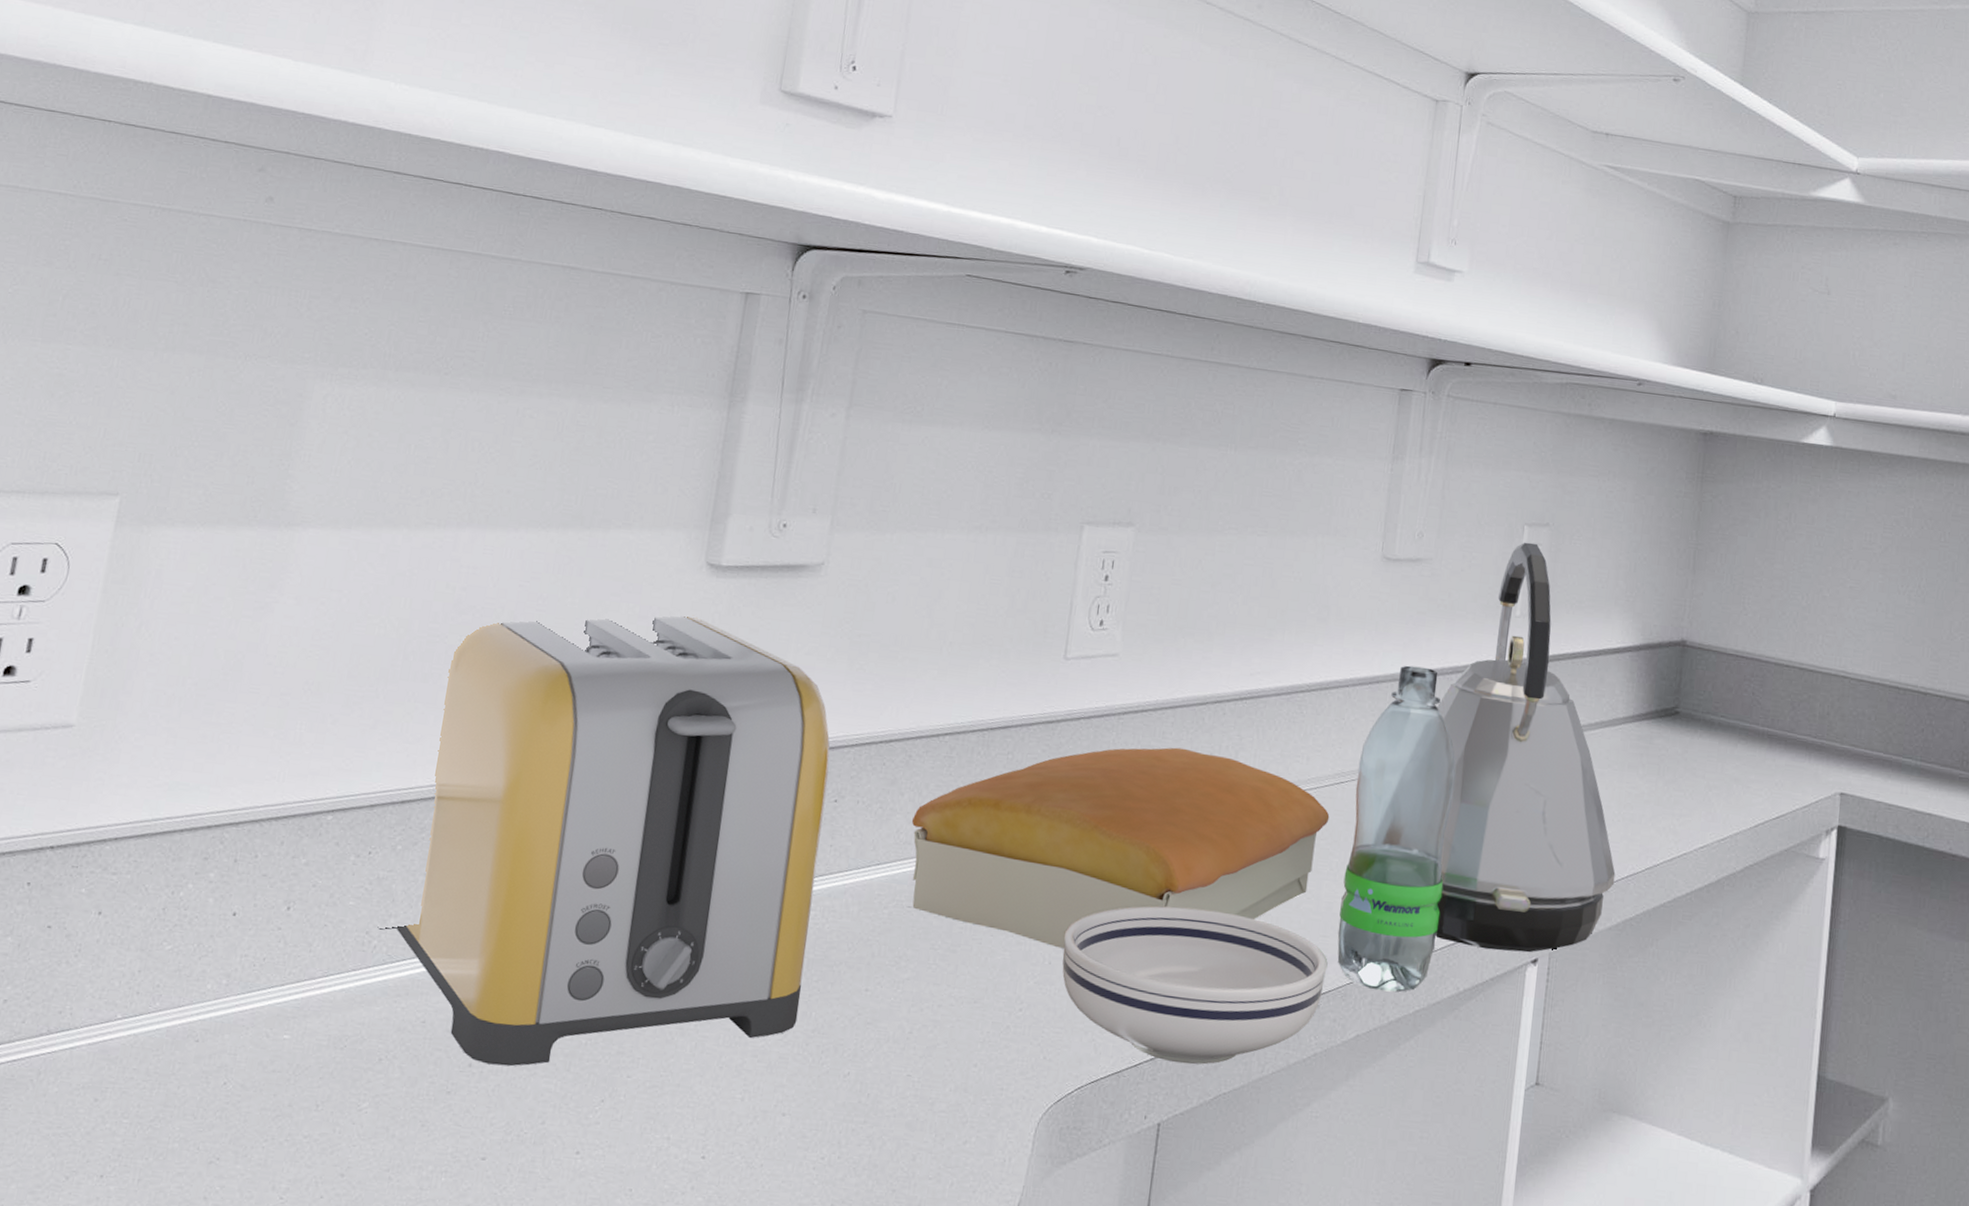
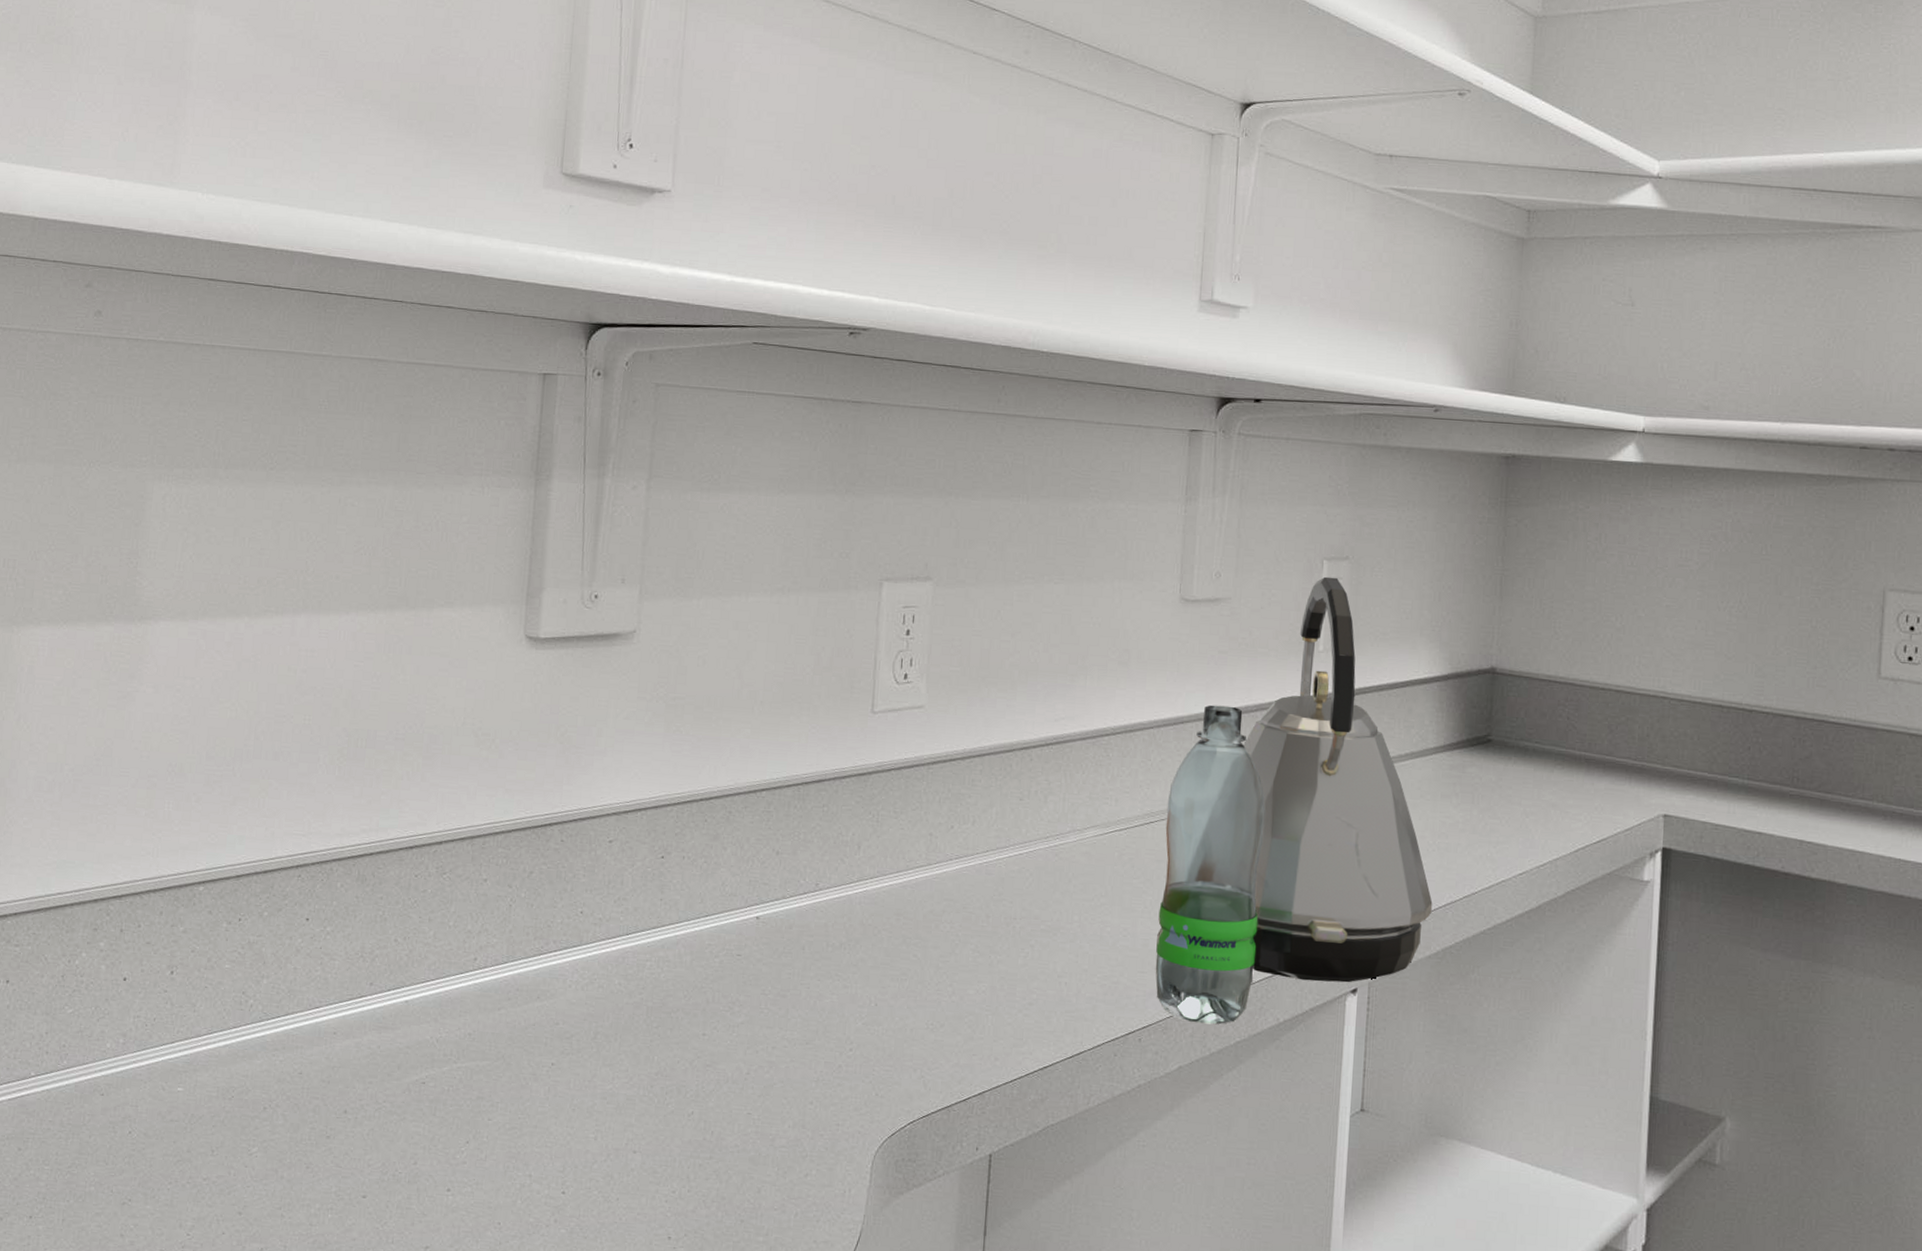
toaster: present [377,615,830,1067] -> none [252,686,655,1112]
bread loaf: present [911,747,1330,949] -> none [735,794,1141,991]
bowl: present [1062,906,1328,1065] -> none [887,947,1147,1098]

